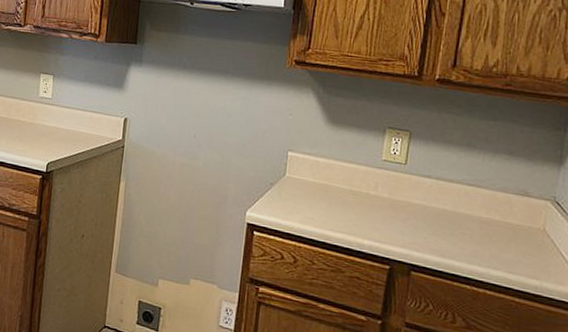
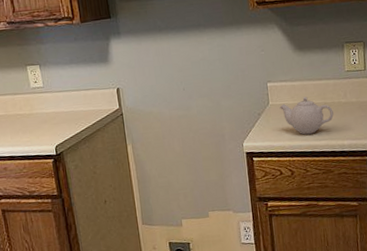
teapot: none [296,176,358,222] -> present [279,96,334,135]

